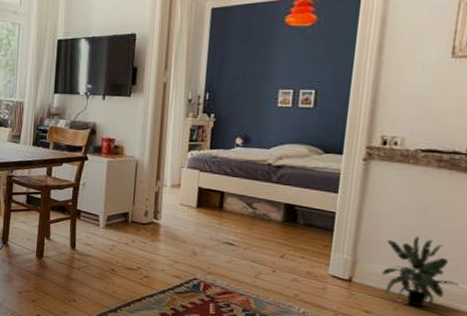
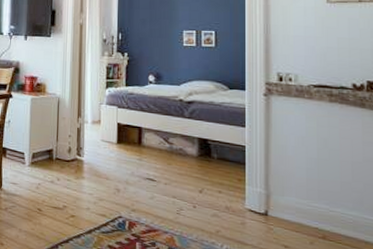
potted plant: present [381,235,459,308] -> none [294,167,366,240]

